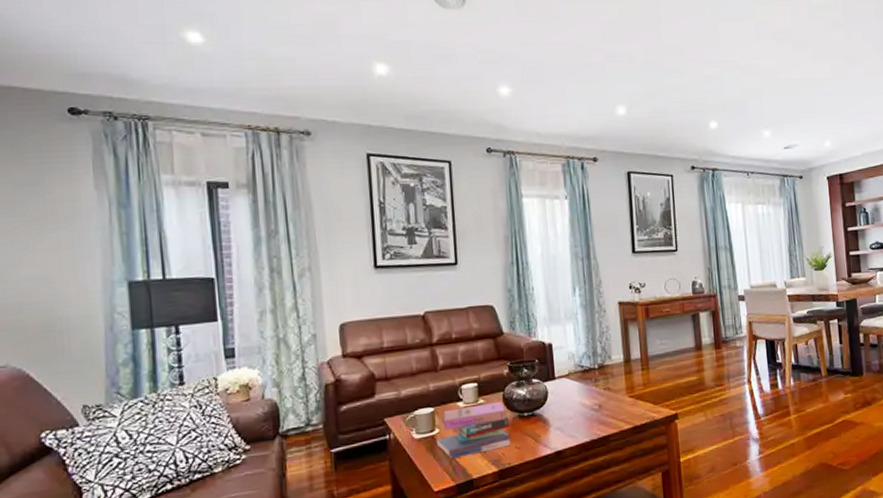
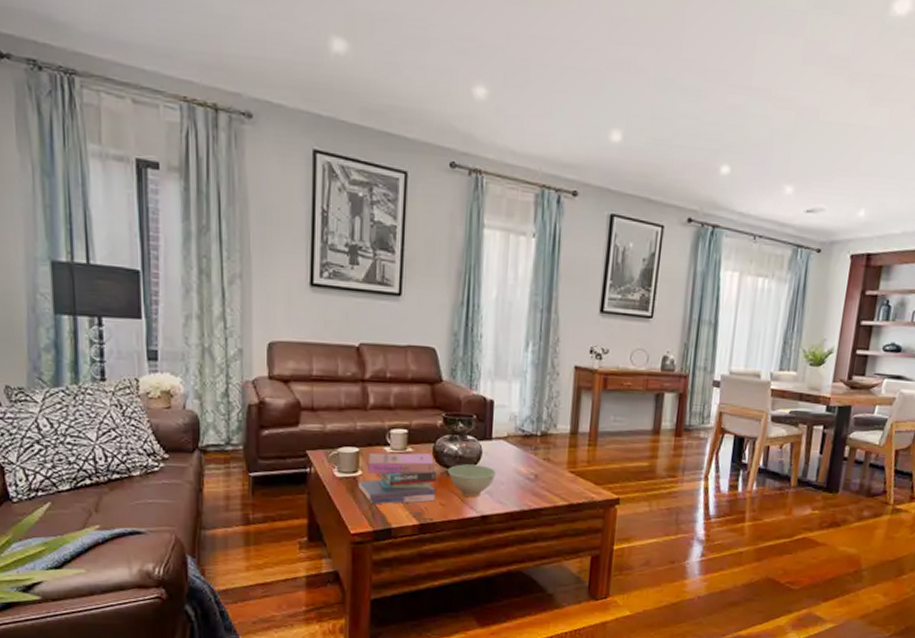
bowl: none [519,404,563,437] -> present [448,464,496,498]

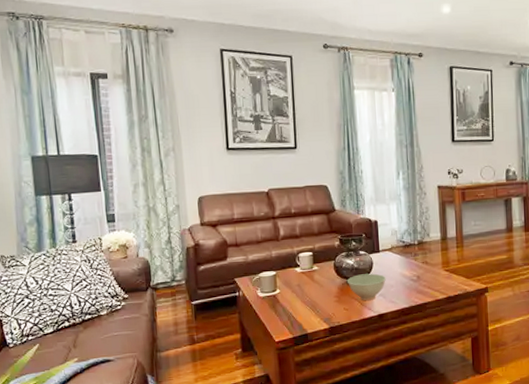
books: present [357,452,437,505] -> none [277,269,340,316]

